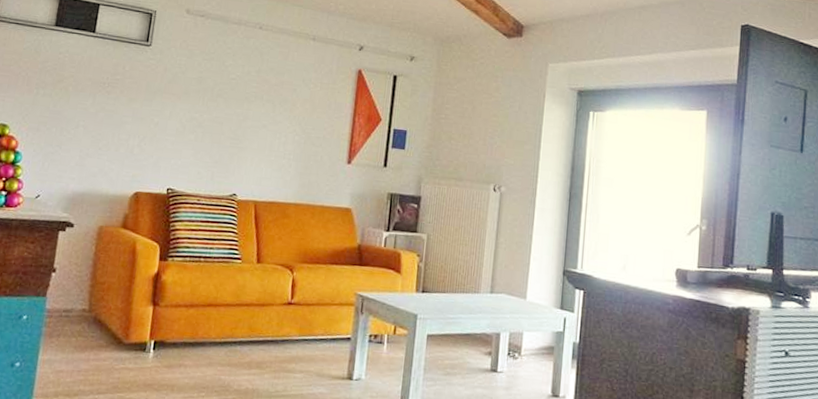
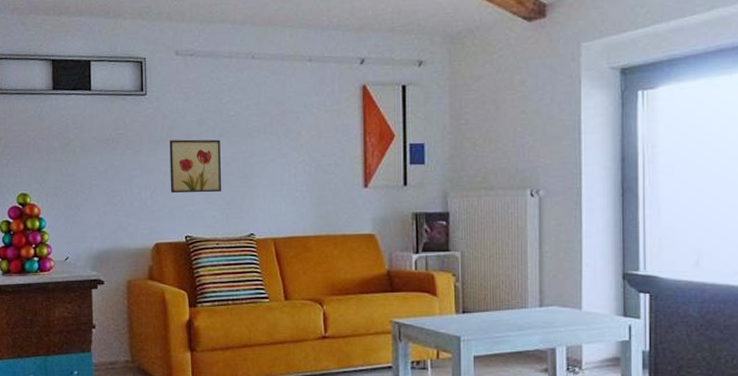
wall art: none [159,93,217,149] -> present [169,139,222,194]

